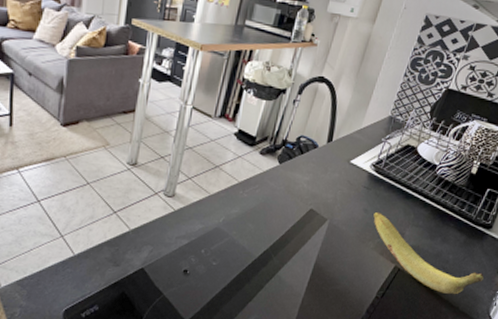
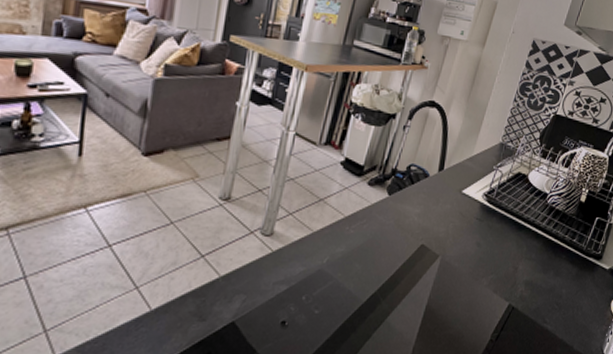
banana: present [373,212,484,295] -> none [486,246,596,333]

